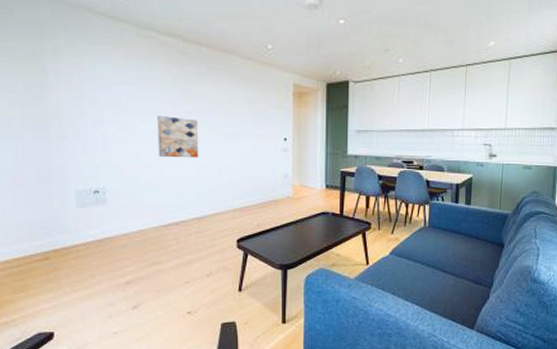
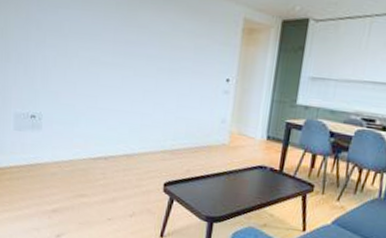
wall art: present [157,115,199,158] -> none [94,43,138,92]

